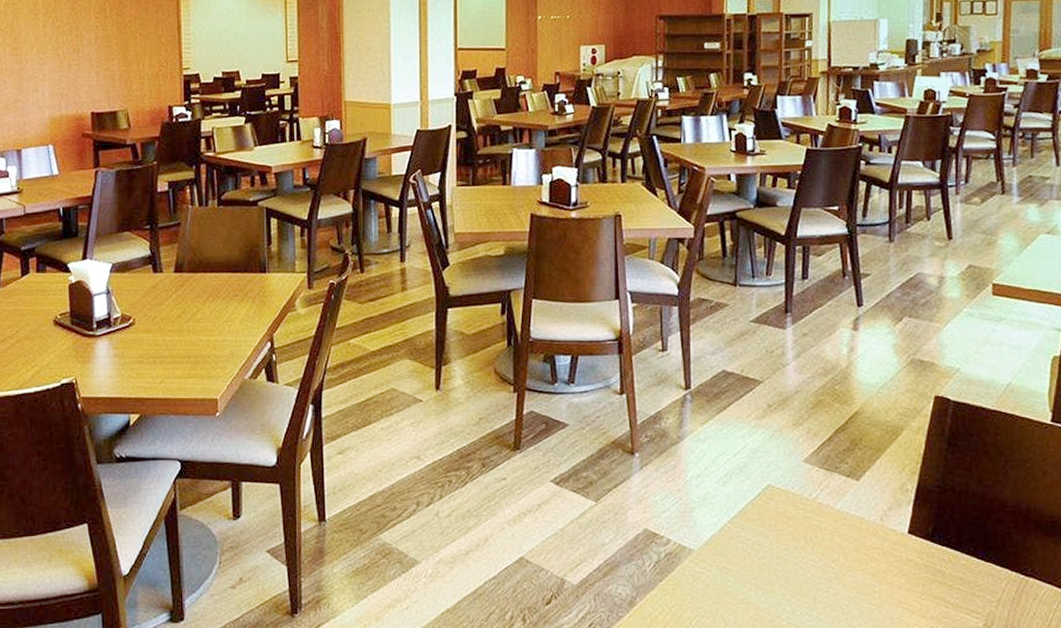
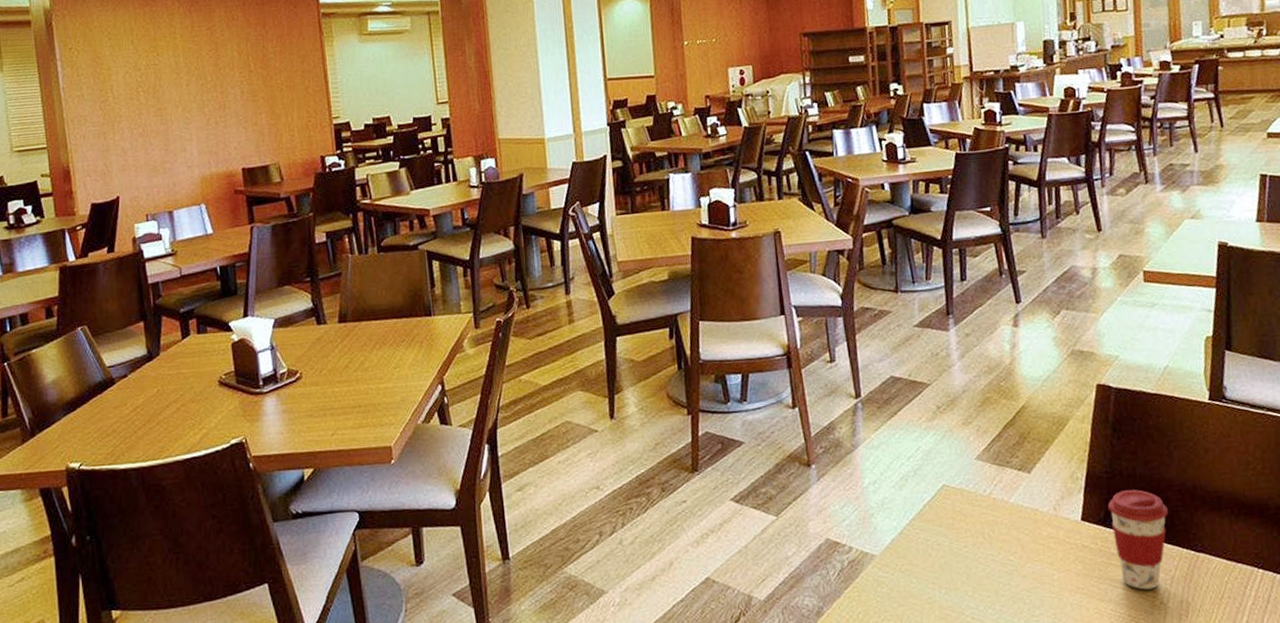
coffee cup: none [937,507,999,610] -> present [1108,489,1168,590]

